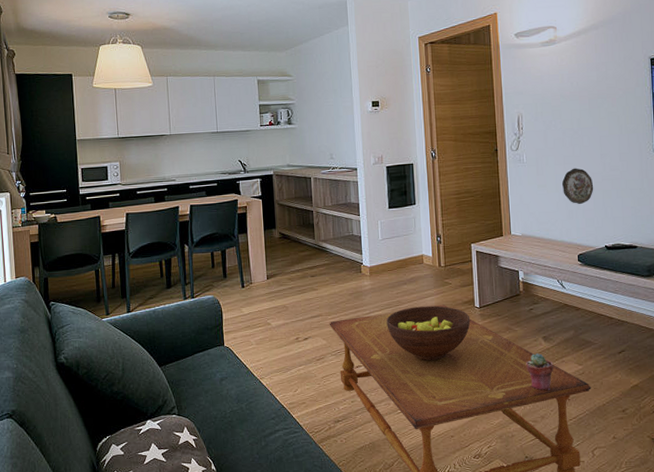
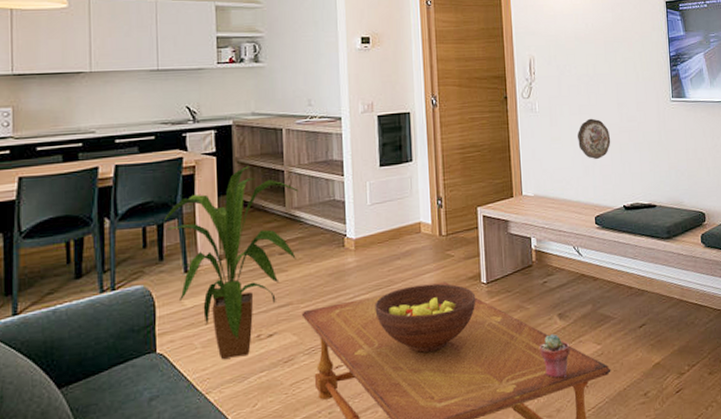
house plant: none [225,207,325,354] -> present [163,166,299,359]

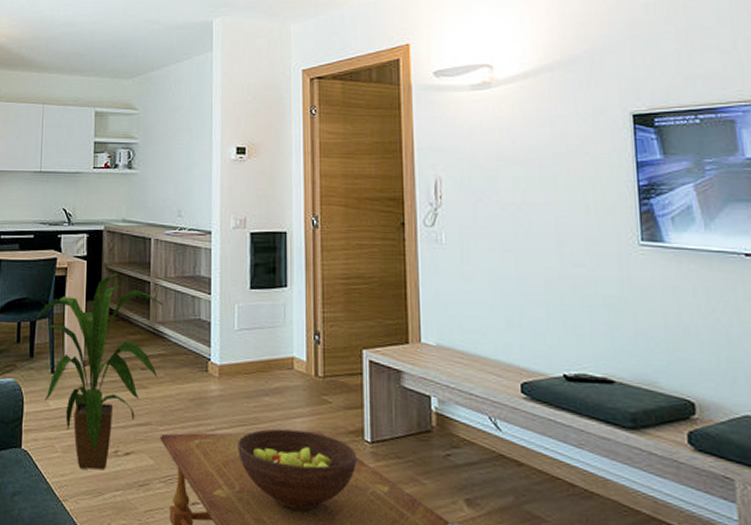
decorative plate: present [578,118,611,160] -> none [498,258,546,311]

